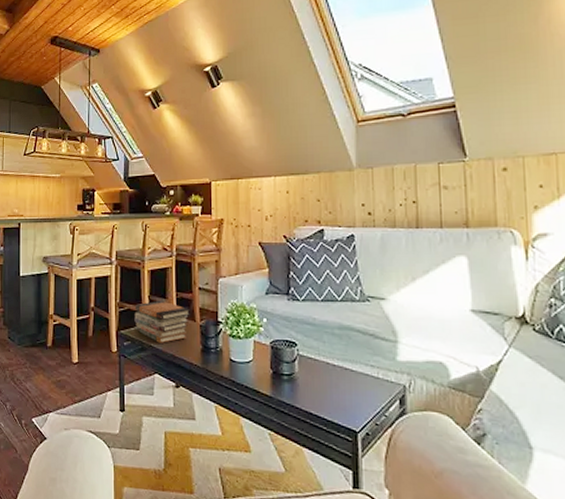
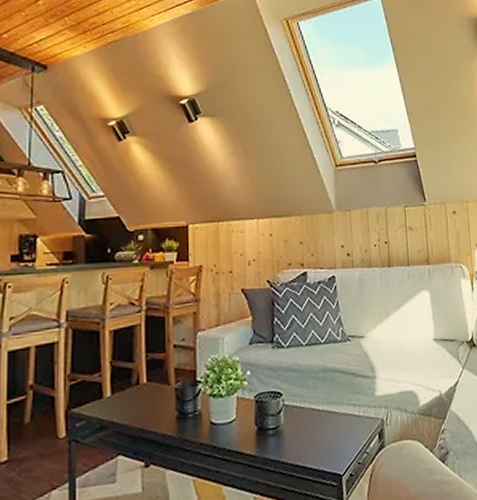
book stack: present [134,300,190,343] -> none [91,364,163,417]

